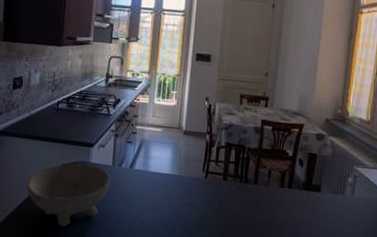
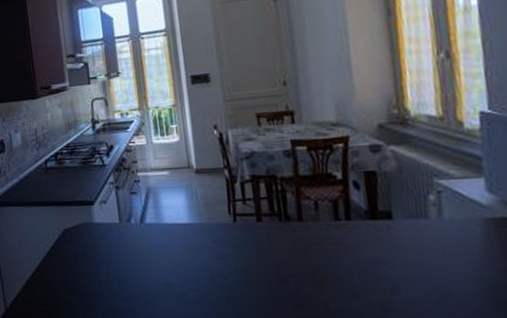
bowl: present [26,163,111,227] -> none [30,225,122,300]

